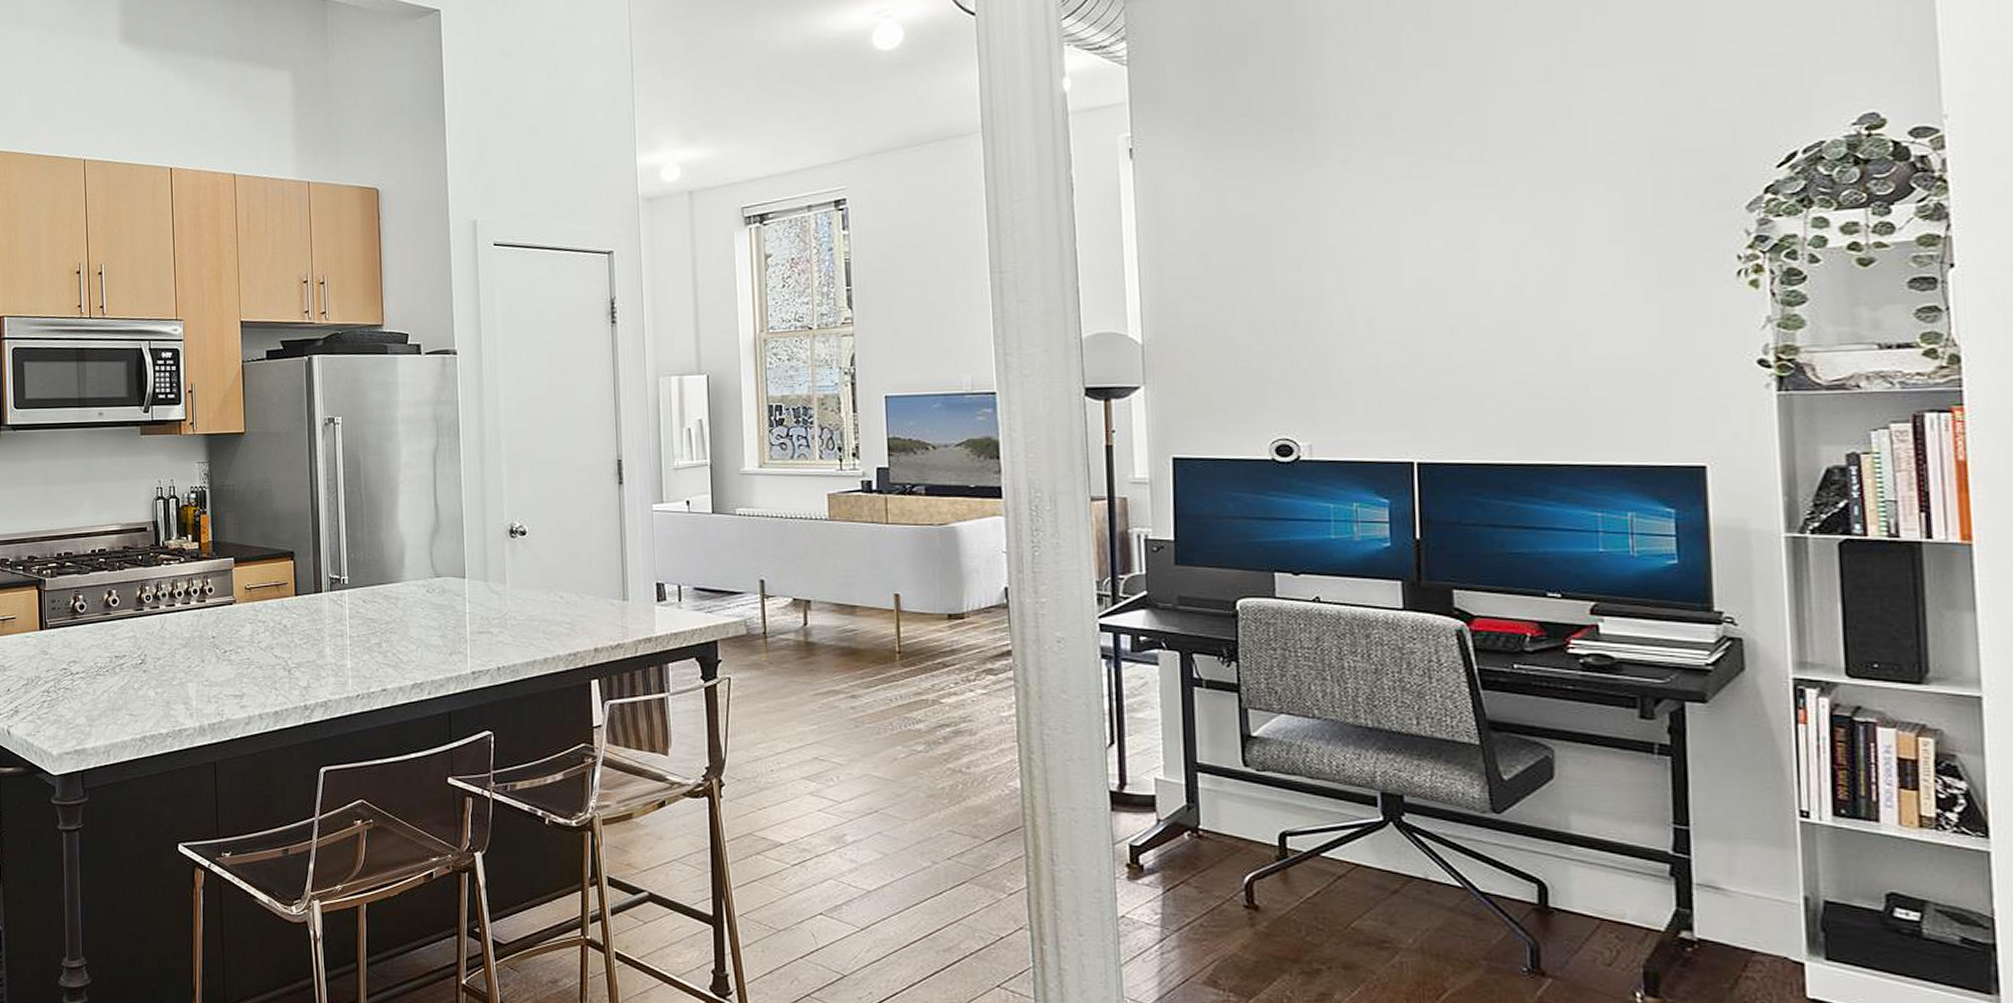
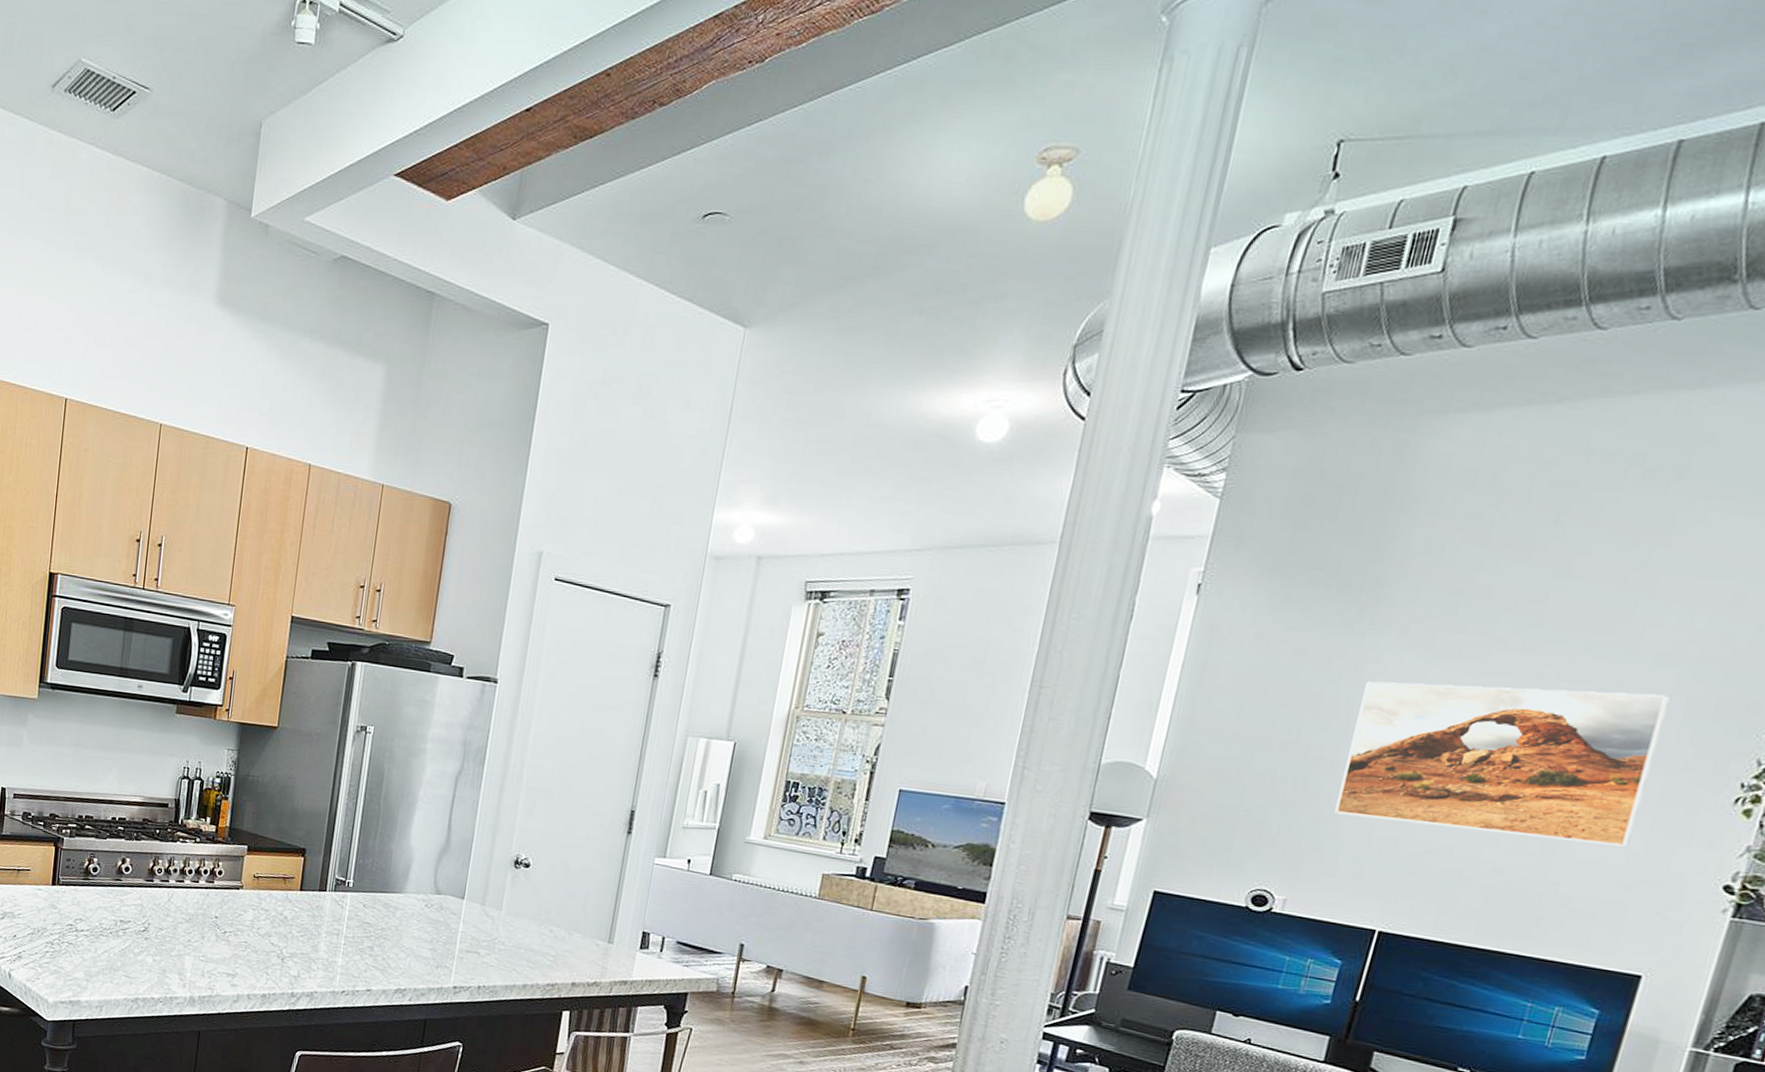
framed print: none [1325,181,1645,350] -> present [1334,681,1671,847]

